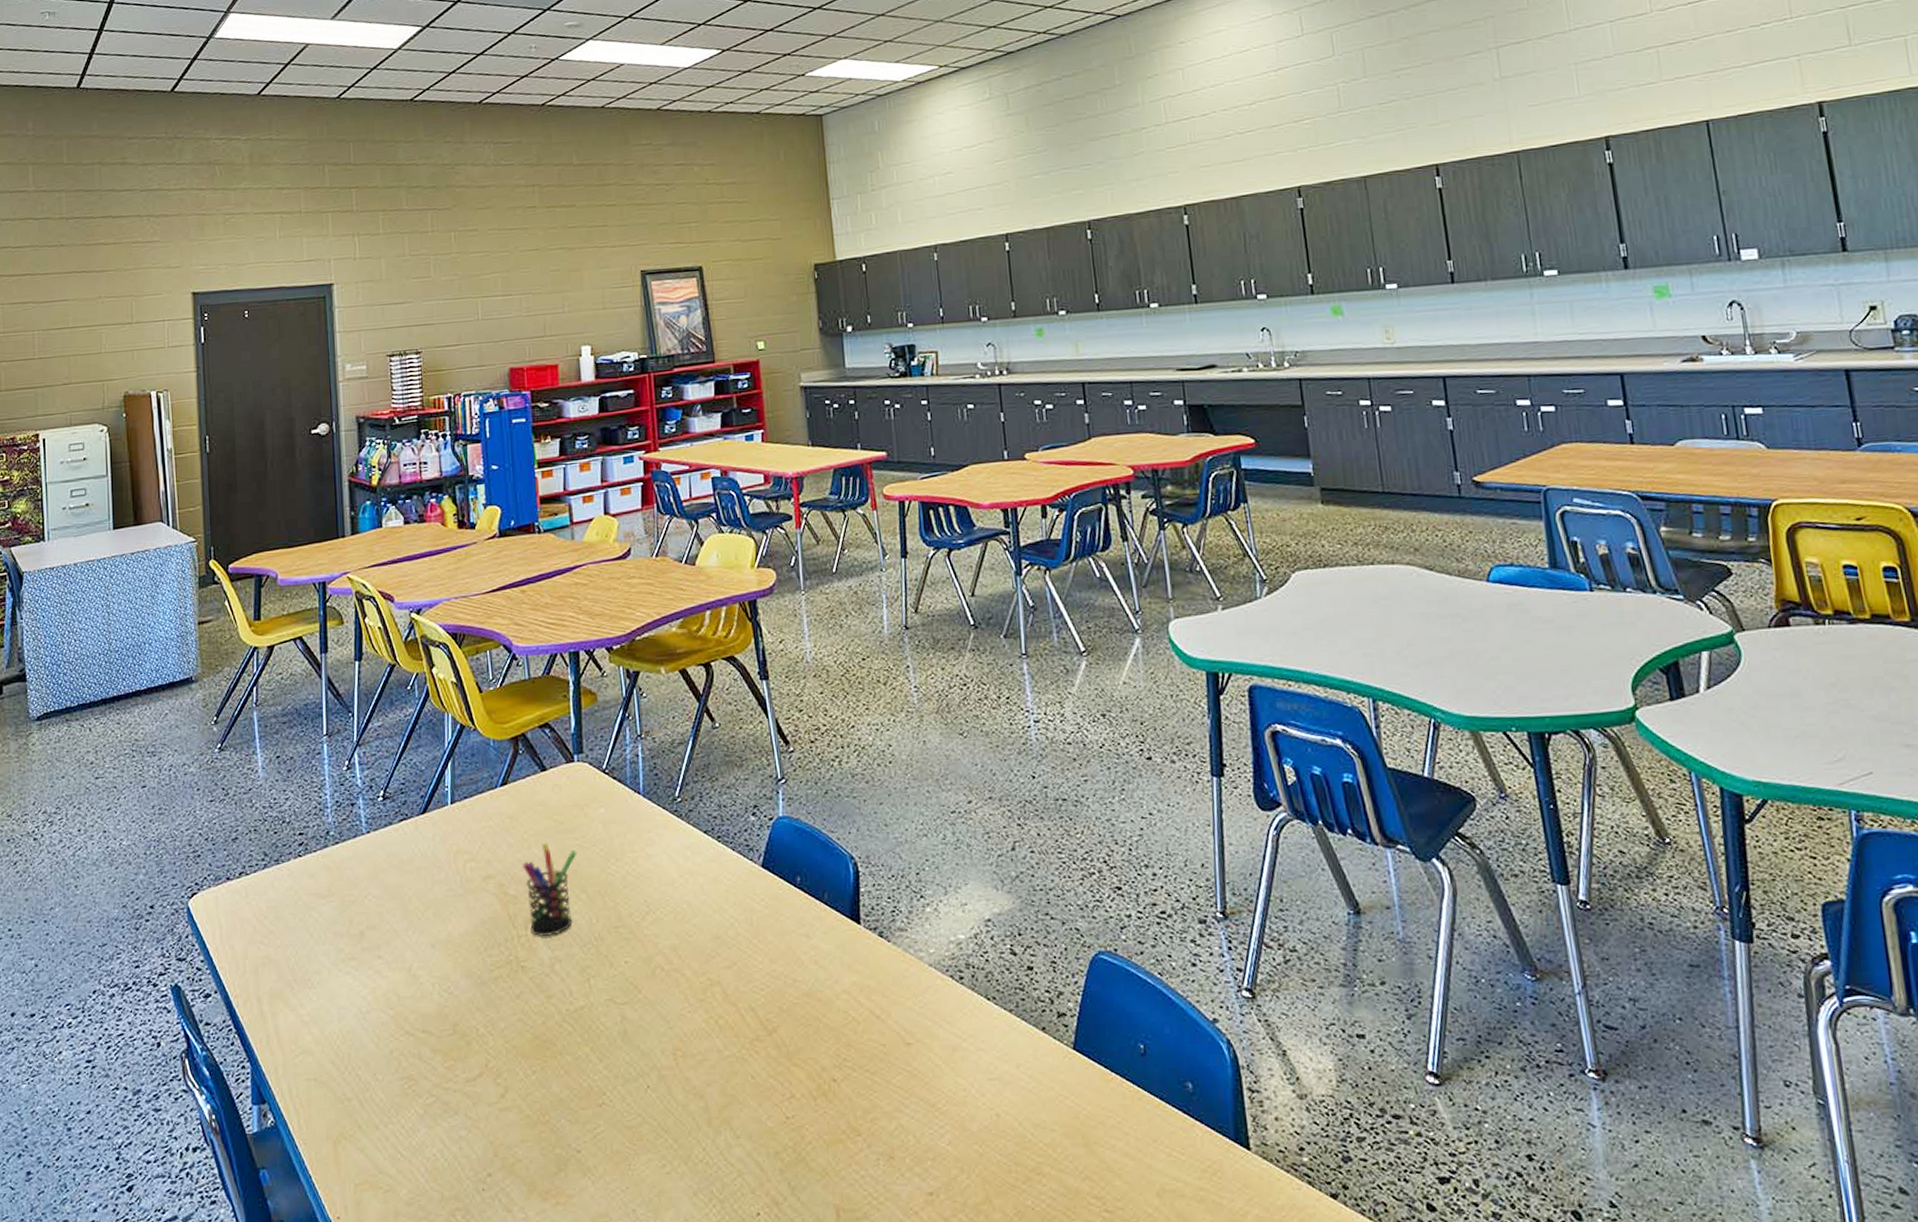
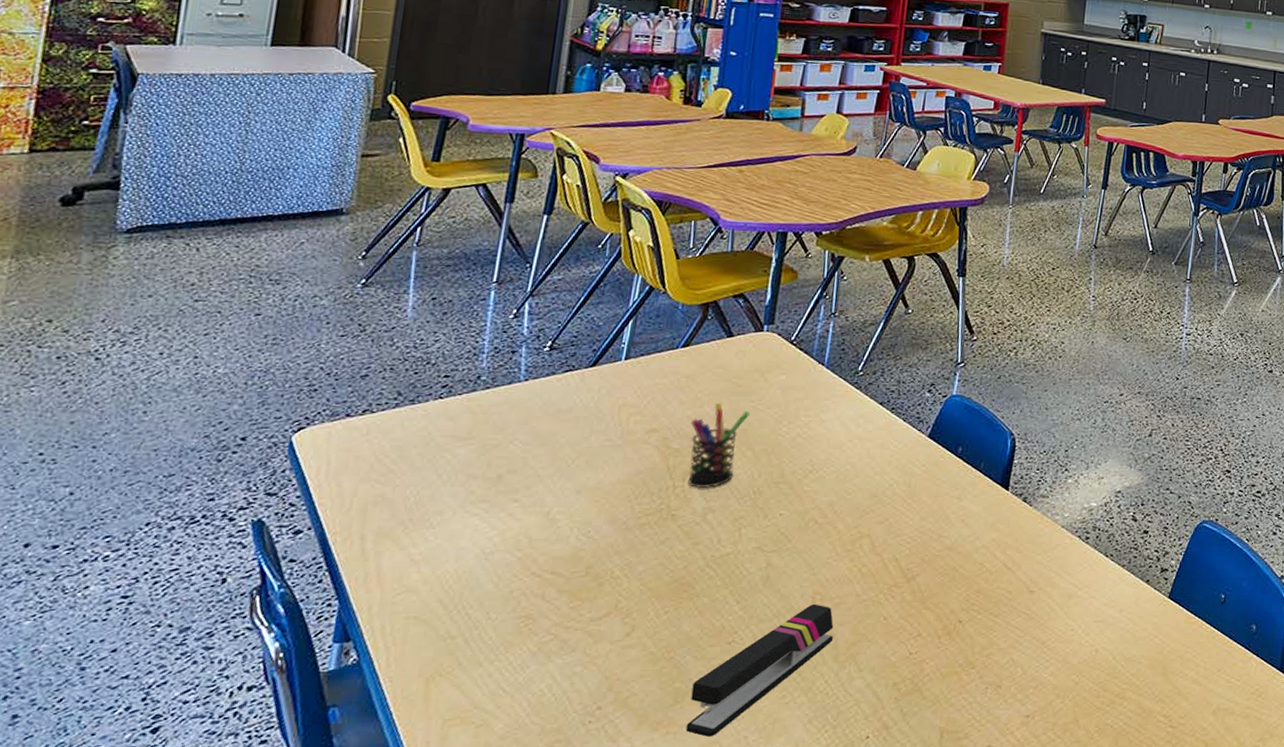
stapler: none [572,1061,703,1209] -> present [685,604,834,737]

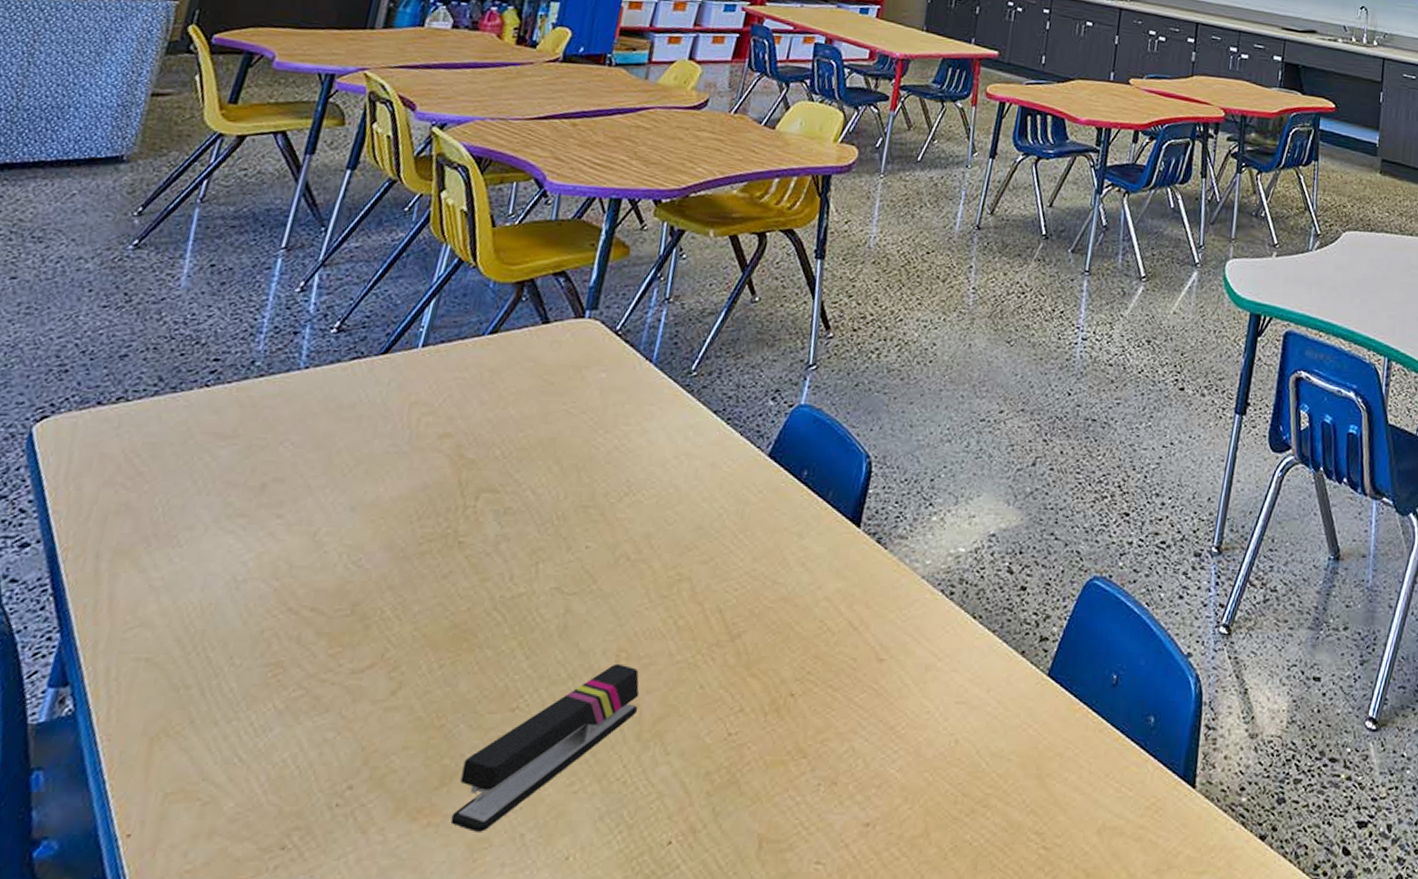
pen holder: present [688,402,751,489] -> none [481,403,562,511]

